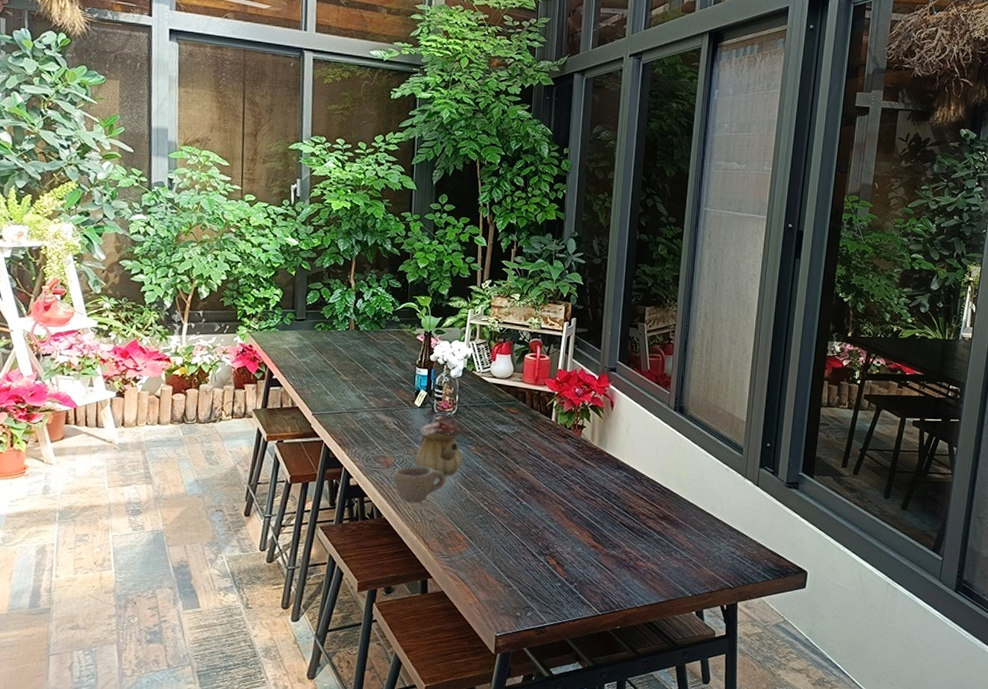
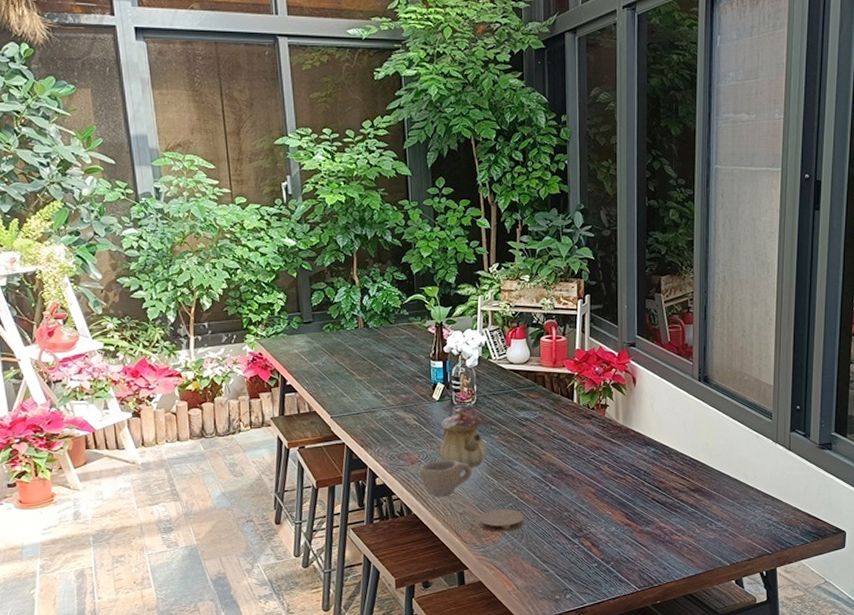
coaster: none [447,520,493,544] -> present [479,509,525,532]

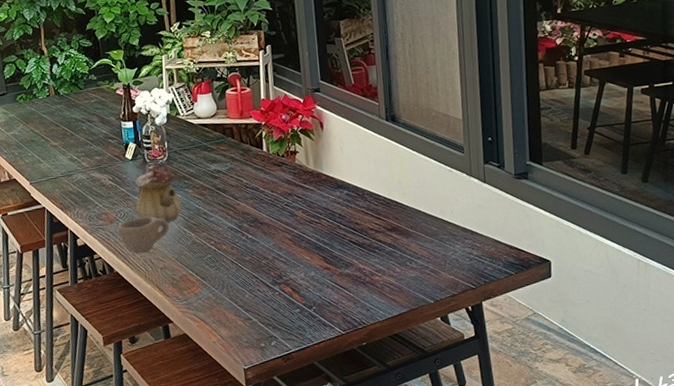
coaster: present [479,509,525,532] -> none [179,260,225,285]

